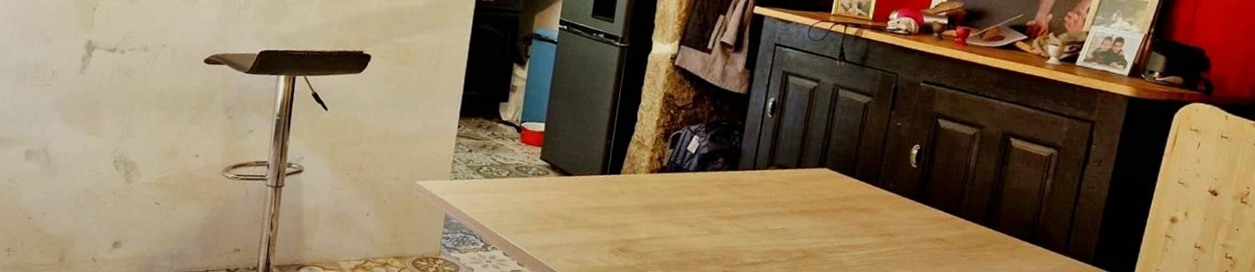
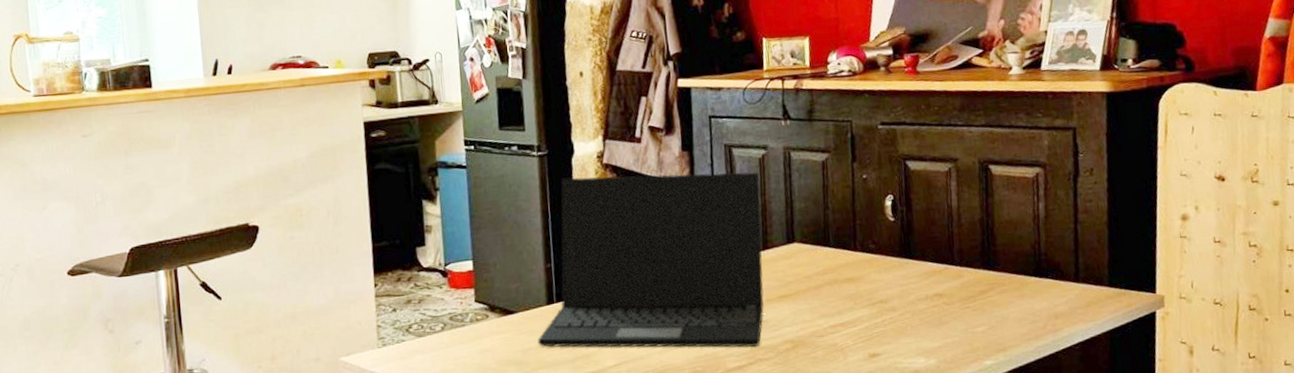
laptop: none [586,70,807,249] -> present [538,172,764,348]

